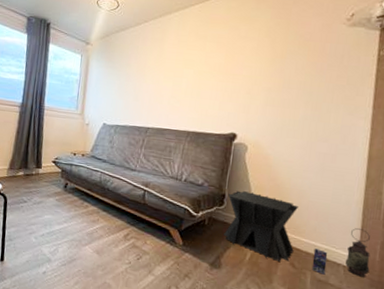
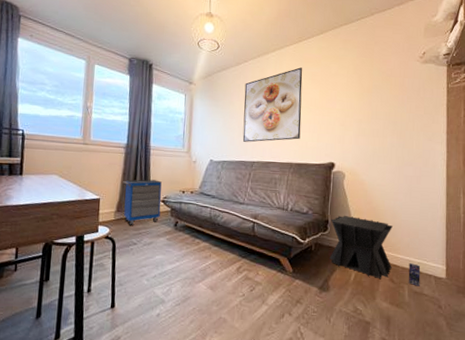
cabinet: none [16,138,54,183] -> present [123,179,162,225]
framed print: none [138,29,208,107] -> present [242,67,303,142]
lantern: present [345,228,371,278] -> none [435,241,456,285]

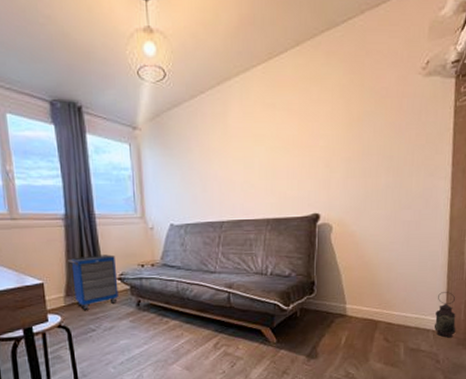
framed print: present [242,67,303,142] -> none [204,95,277,198]
side table: present [329,215,421,287] -> none [317,274,418,343]
lantern: none [435,241,456,285] -> present [434,292,456,338]

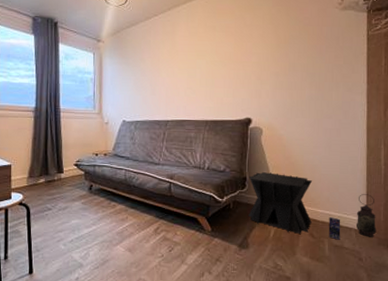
cabinet: present [68,254,119,310] -> none [34,143,75,191]
side table: none [317,274,418,343] -> present [248,172,341,240]

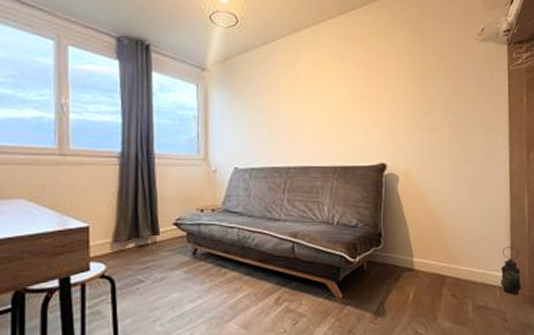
side table: present [248,172,341,240] -> none [384,226,485,300]

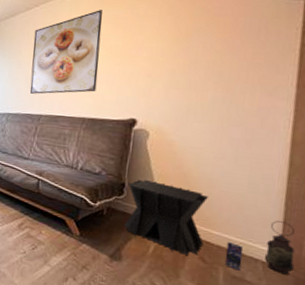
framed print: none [273,48,345,143] -> present [30,10,103,94]
side table: none [384,226,485,300] -> present [124,179,244,271]

